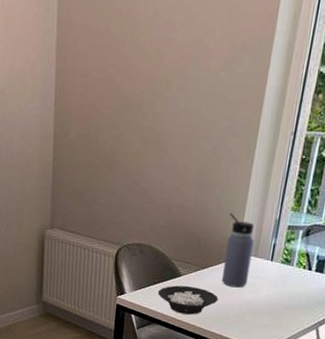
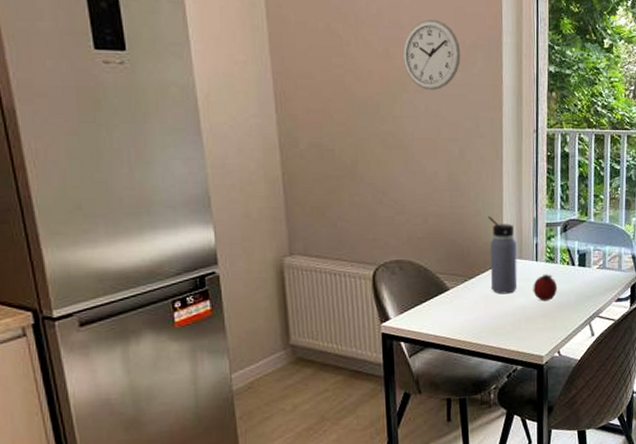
cereal bowl: present [157,285,219,315] -> none [426,299,491,332]
wall clock: none [171,19,229,89] -> present [402,19,461,90]
fruit: none [262,274,289,300] -> present [533,274,557,301]

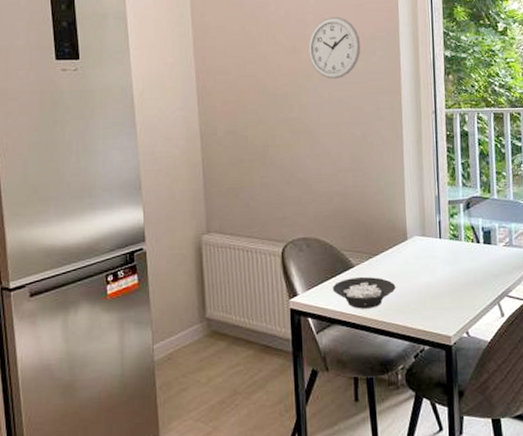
cereal bowl: none [426,299,491,332] -> present [332,276,396,309]
water bottle: present [488,216,518,294] -> none [391,194,422,272]
fruit: present [533,274,557,301] -> none [437,251,463,279]

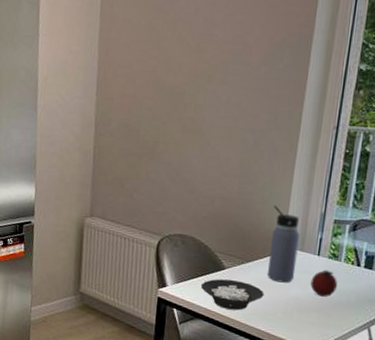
wall clock: present [307,16,361,79] -> none [212,17,269,83]
water bottle: none [391,194,422,272] -> present [267,205,300,283]
fruit: none [437,251,463,279] -> present [310,269,337,297]

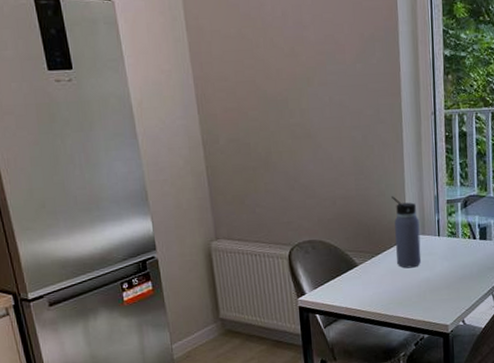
cereal bowl: present [200,279,264,311] -> none [337,274,398,304]
fruit: present [310,269,337,297] -> none [436,248,459,274]

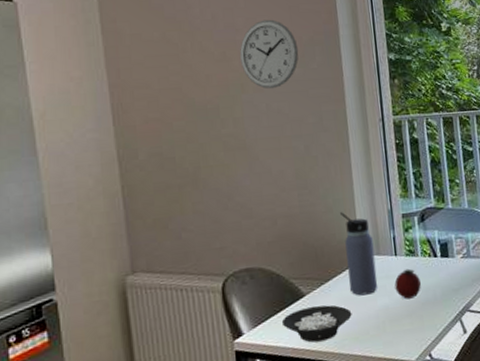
wall clock: none [306,16,360,82] -> present [239,19,299,89]
cereal bowl: none [337,274,398,304] -> present [281,305,352,343]
fruit: none [436,248,459,274] -> present [394,268,421,299]

